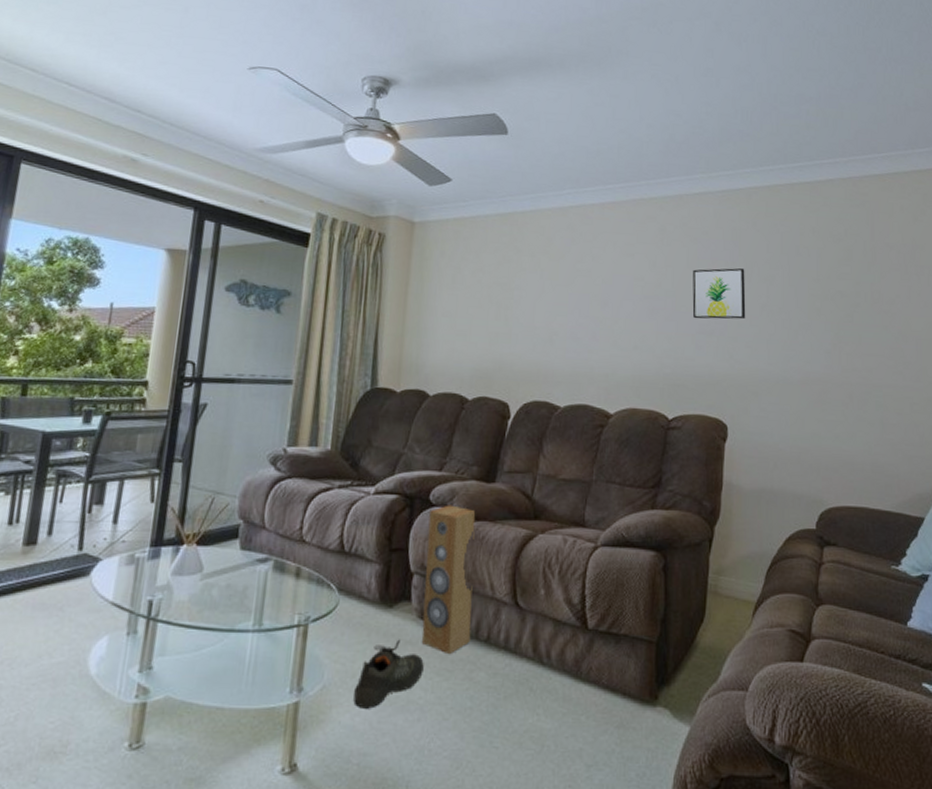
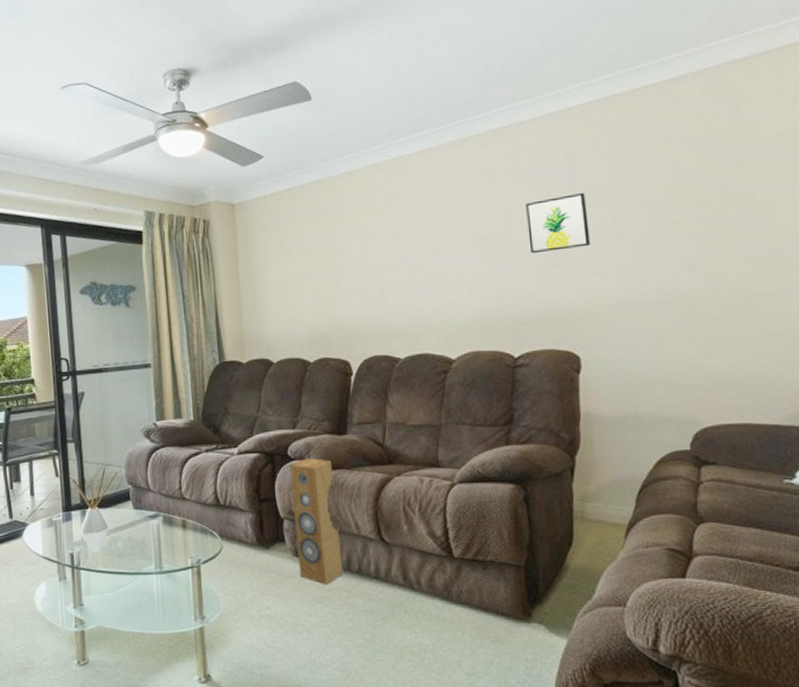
shoe: present [354,639,424,709] -> none [248,574,305,631]

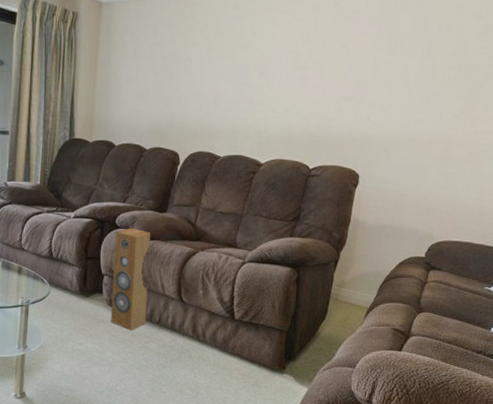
wall art: present [526,193,591,254] -> none [338,43,389,88]

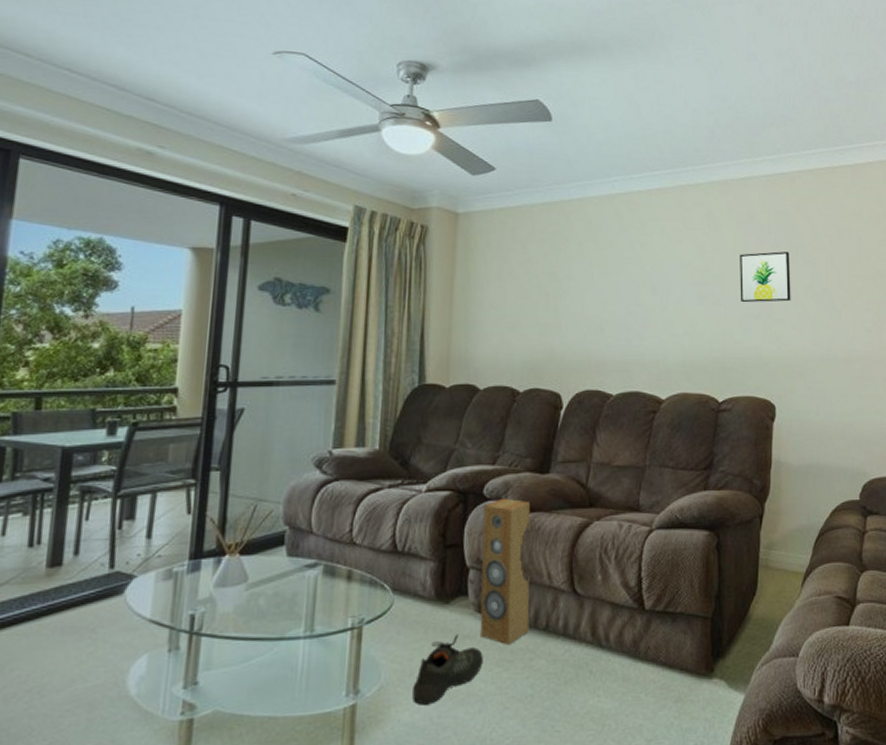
shoe: none [63,318,112,362] -> present [413,634,483,705]
wall art: none [338,43,389,88] -> present [740,251,791,303]

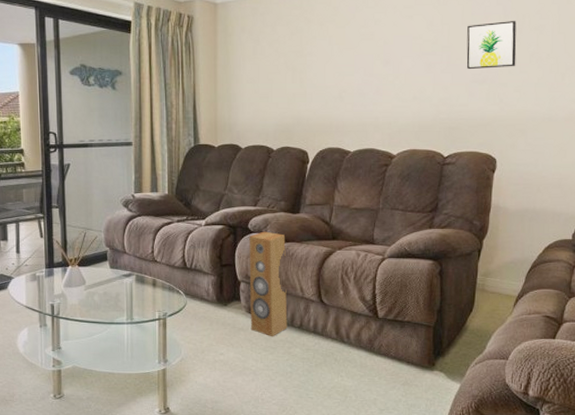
shoe: present [413,634,483,705] -> none [204,327,254,373]

